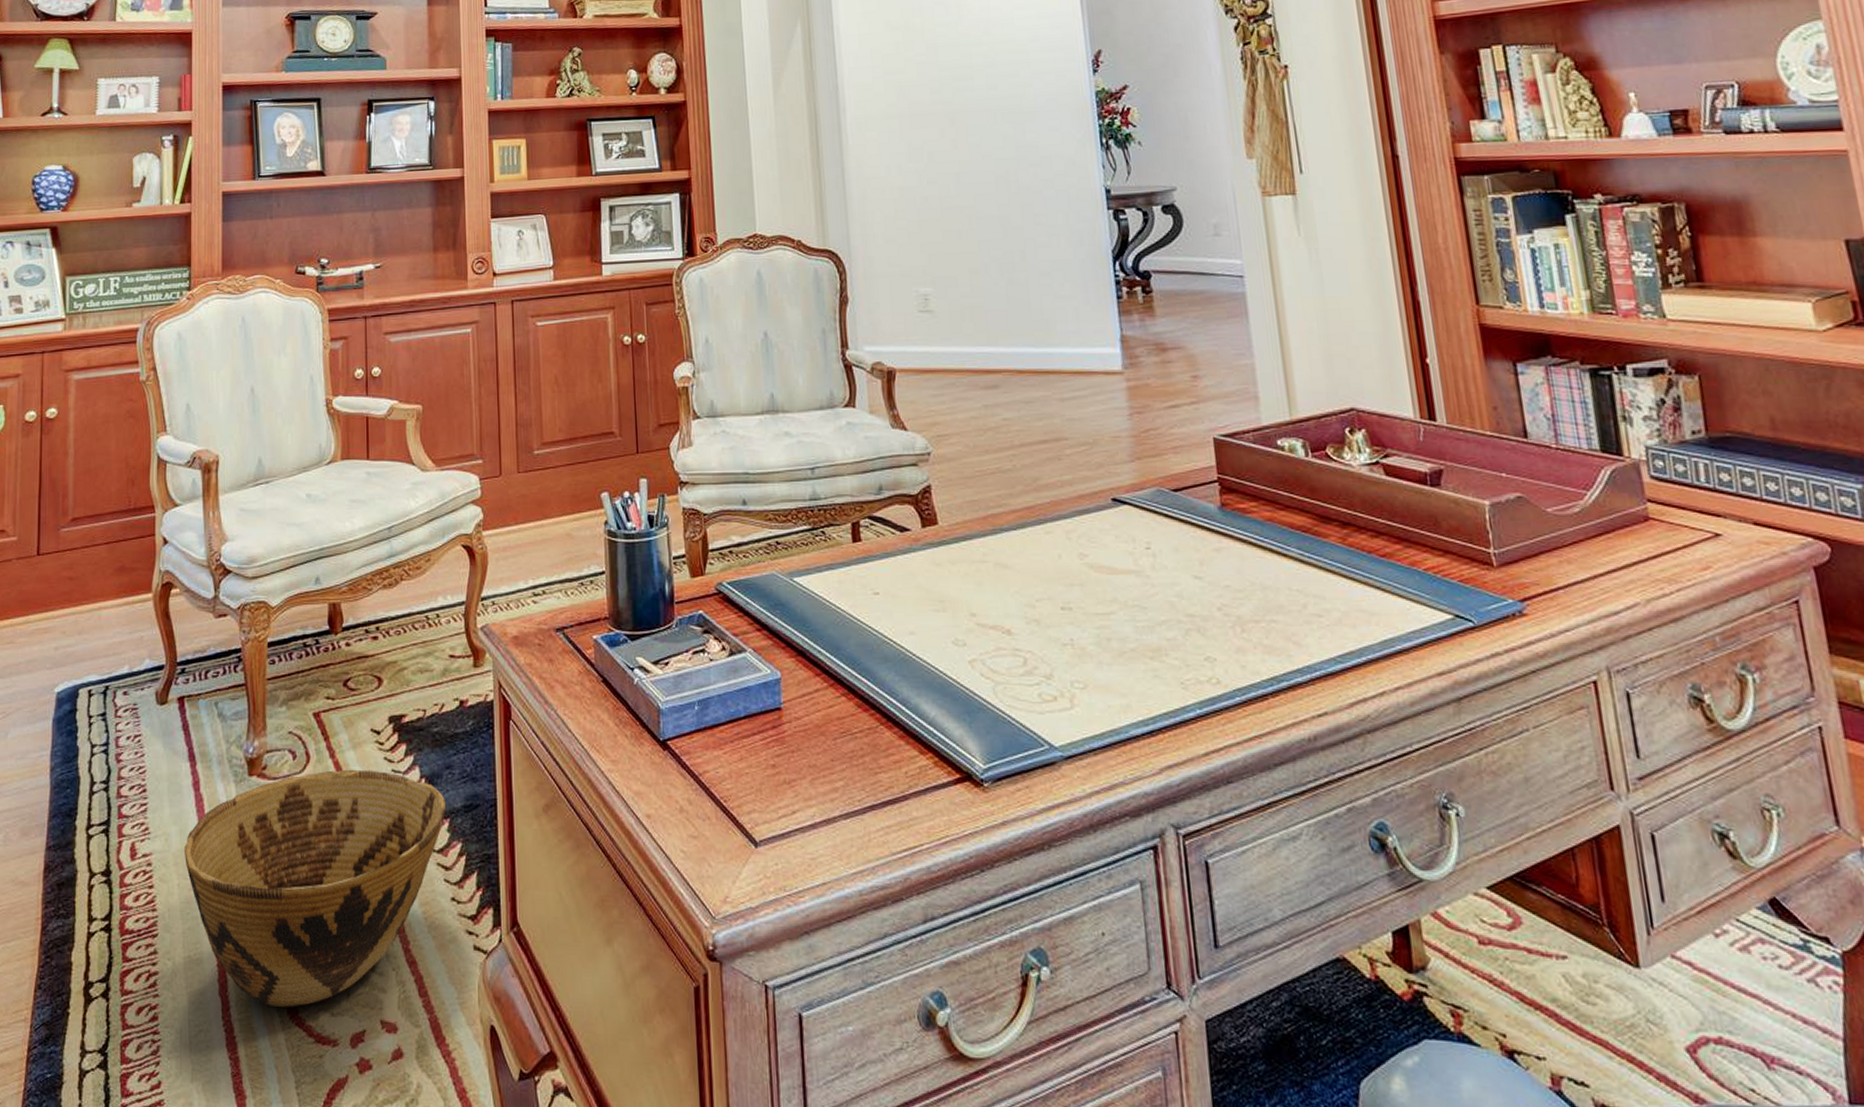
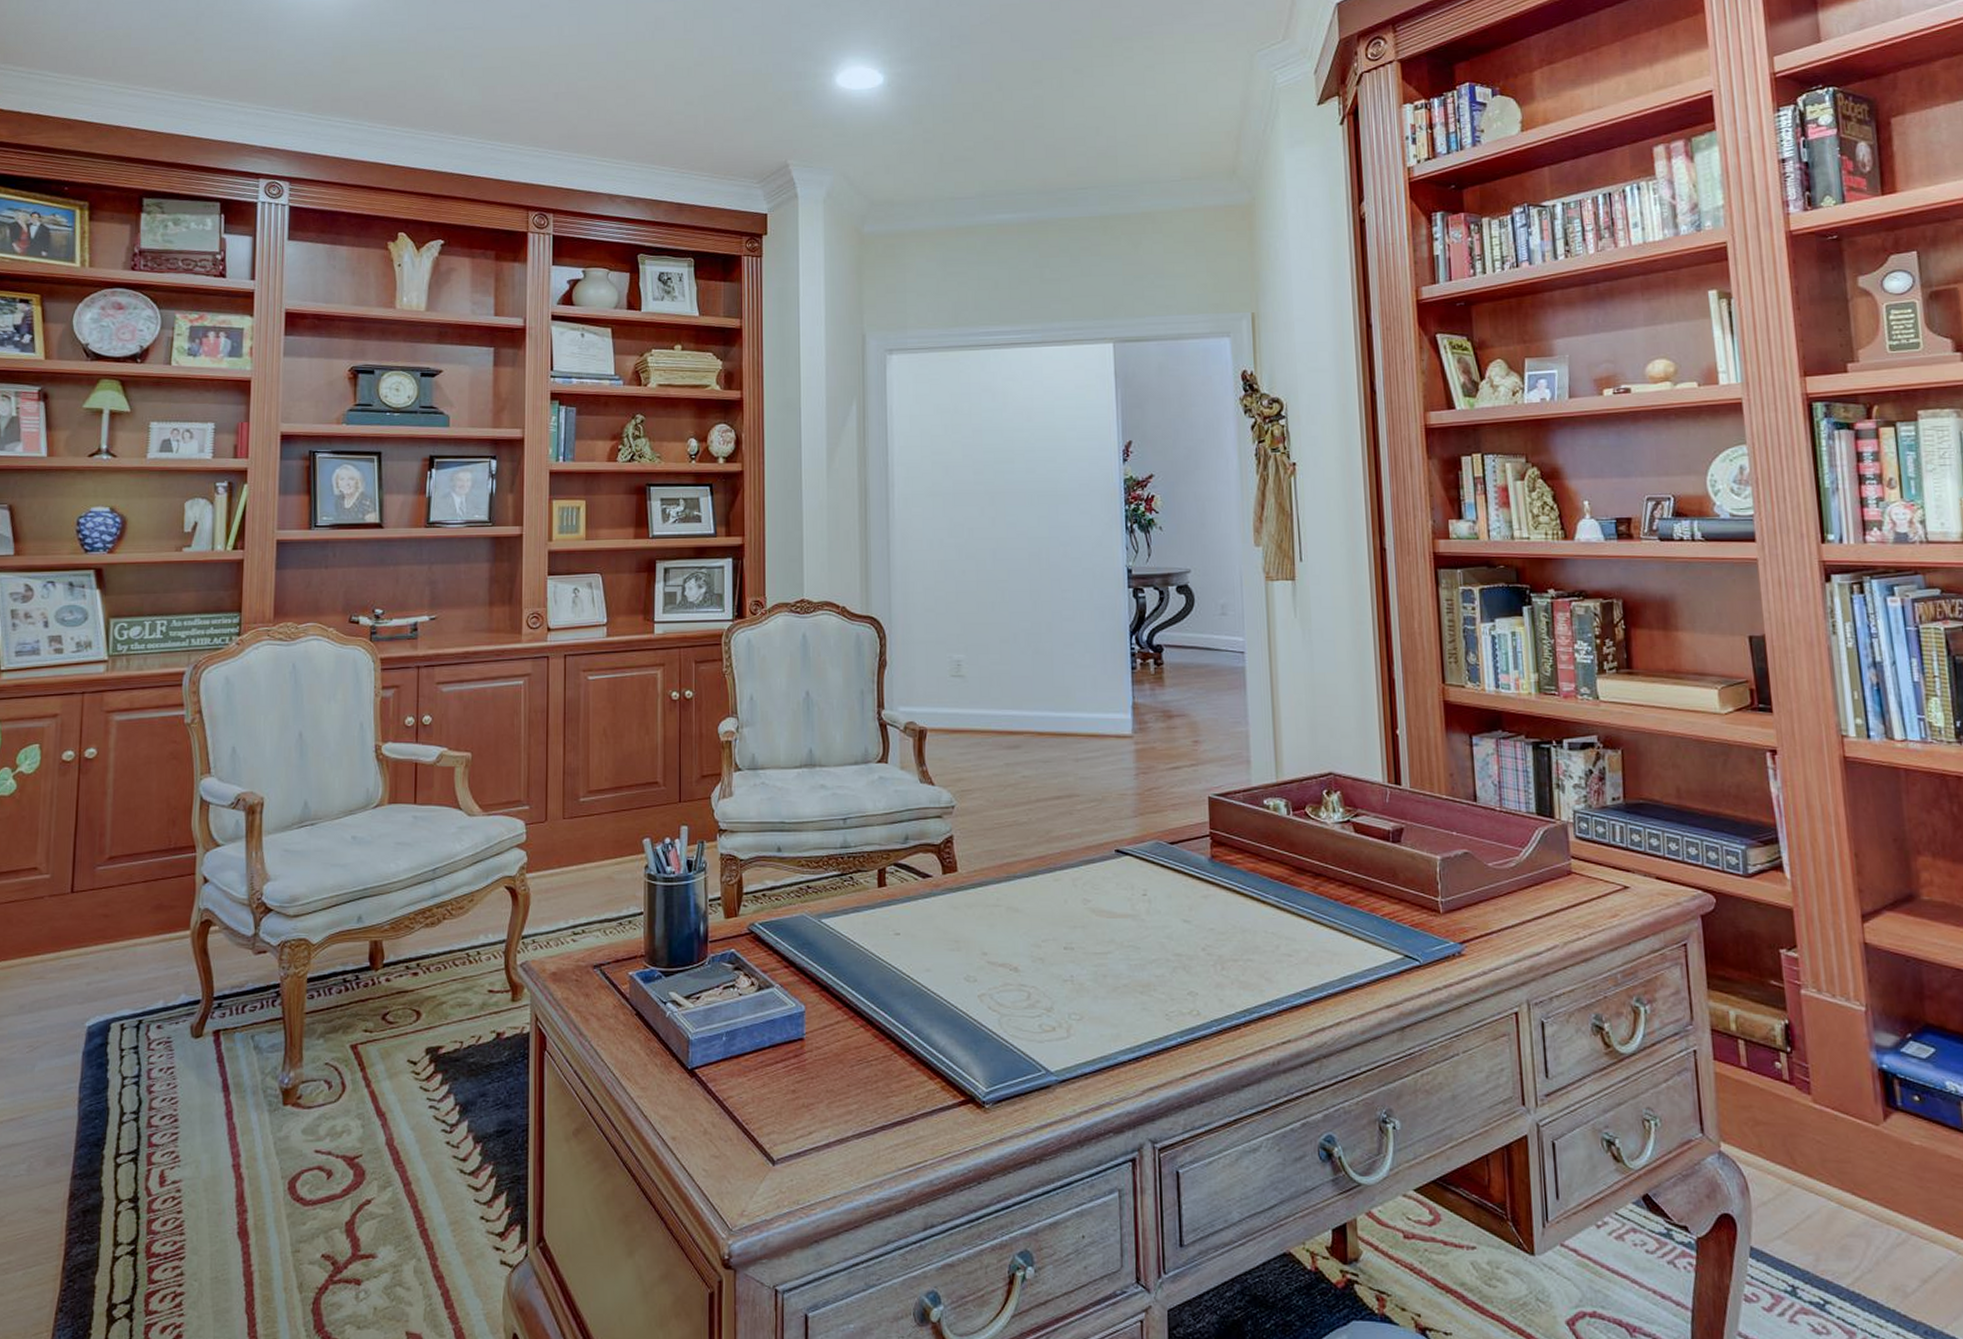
woven basket: present [183,769,445,1008] -> none [214,1098,478,1323]

